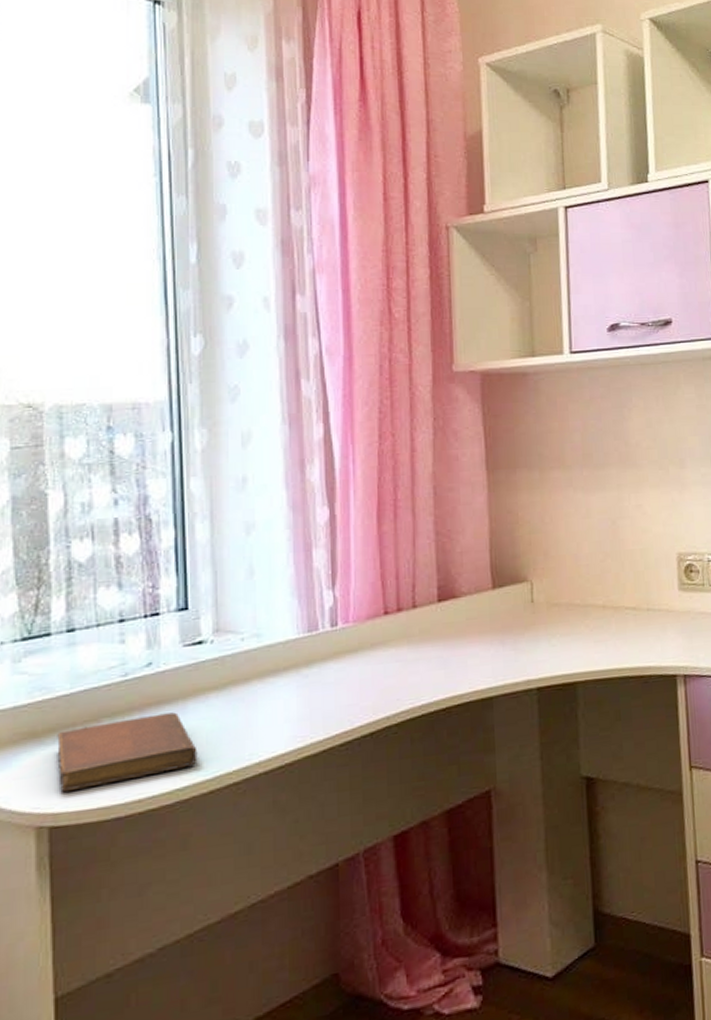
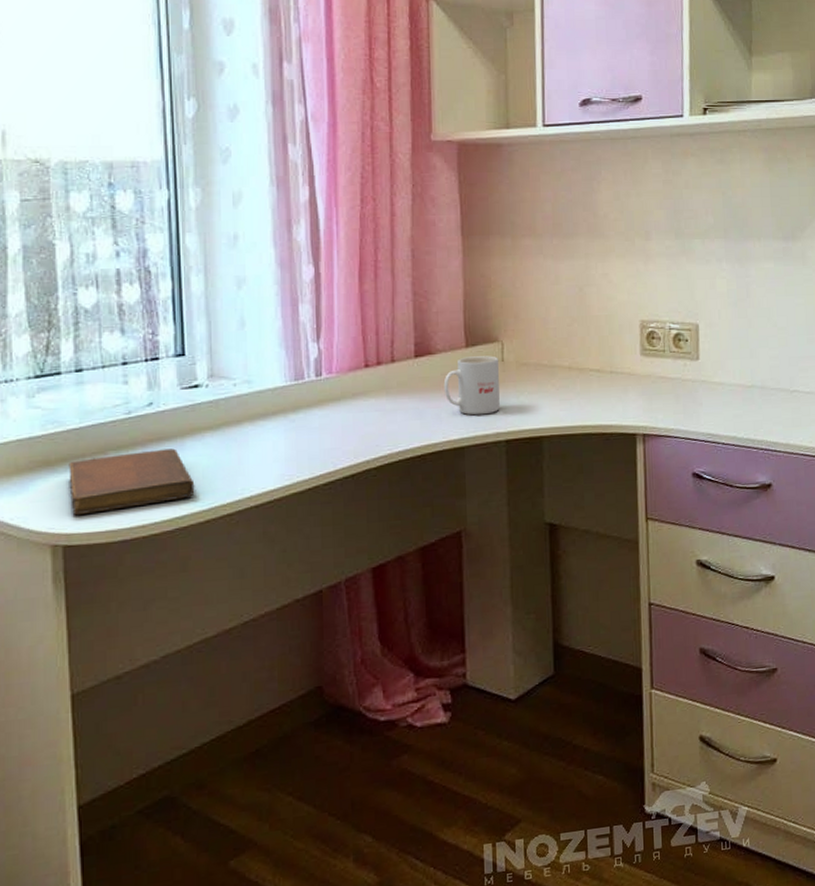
mug: none [469,597,530,662] -> present [443,355,500,416]

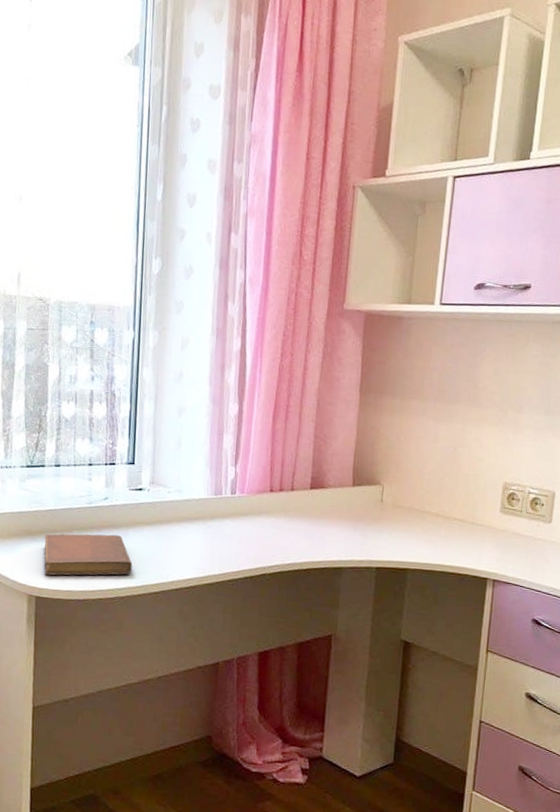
mug: present [443,355,500,416] -> none [330,494,379,544]

